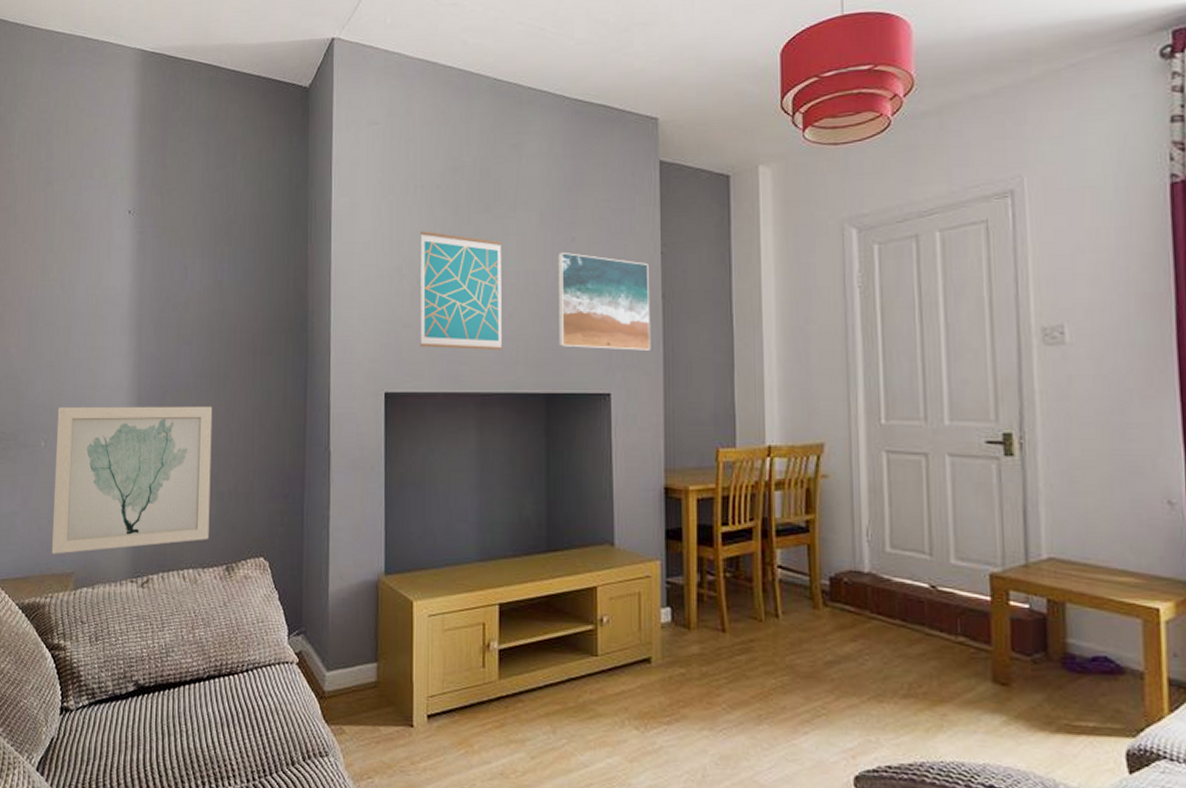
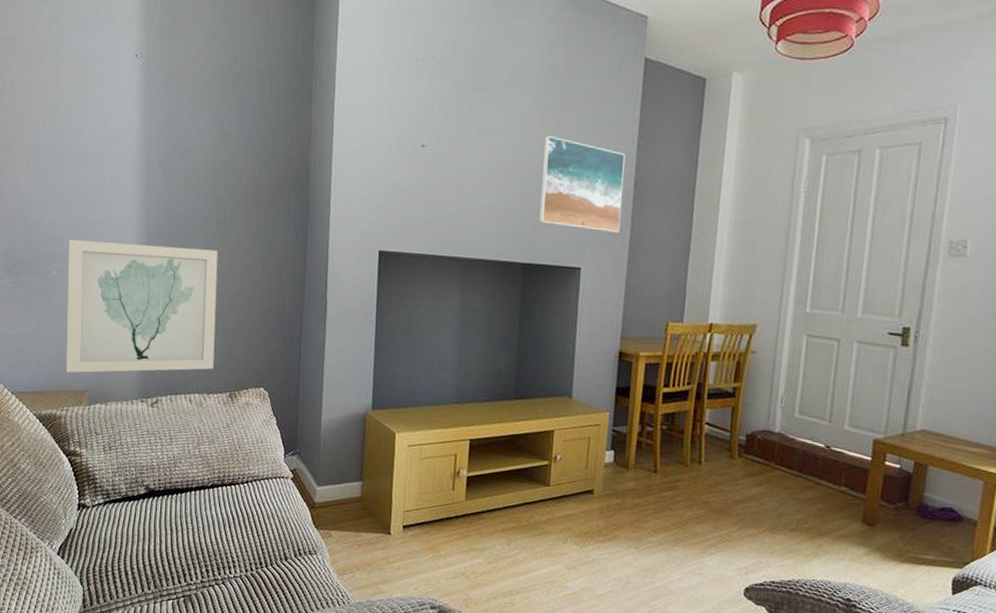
wall art: present [420,230,503,351] -> none [413,102,494,221]

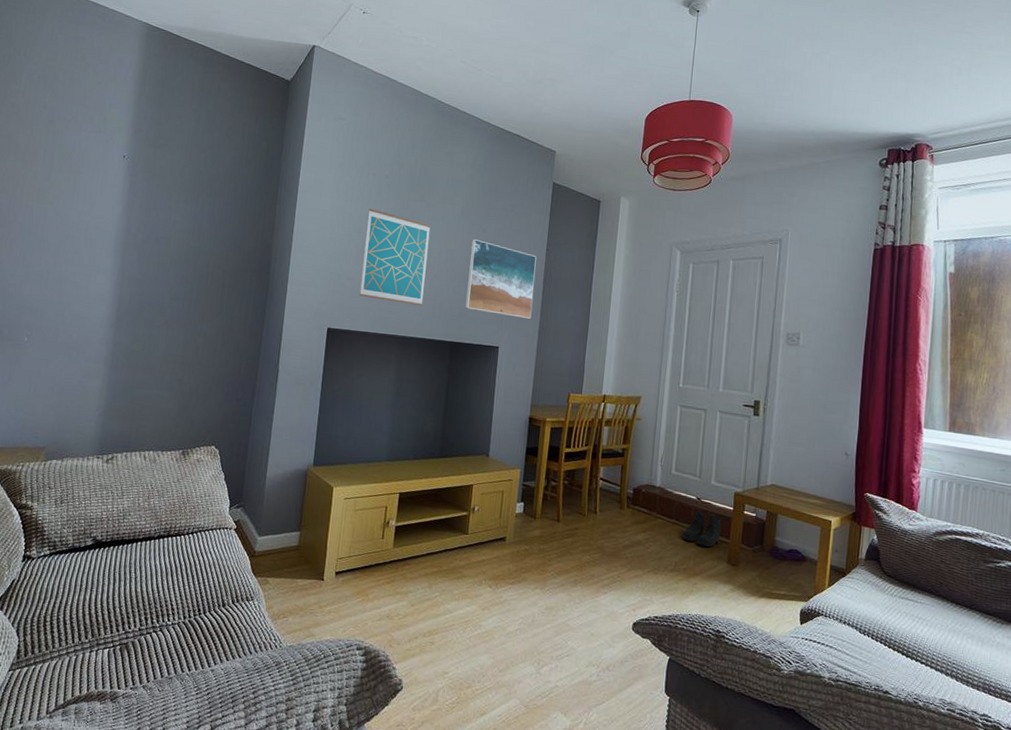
wall art: present [65,239,218,373] -> none [26,310,183,431]
wall art: none [413,102,494,221] -> present [359,208,431,306]
boots: none [806,461,856,504] -> present [682,511,721,548]

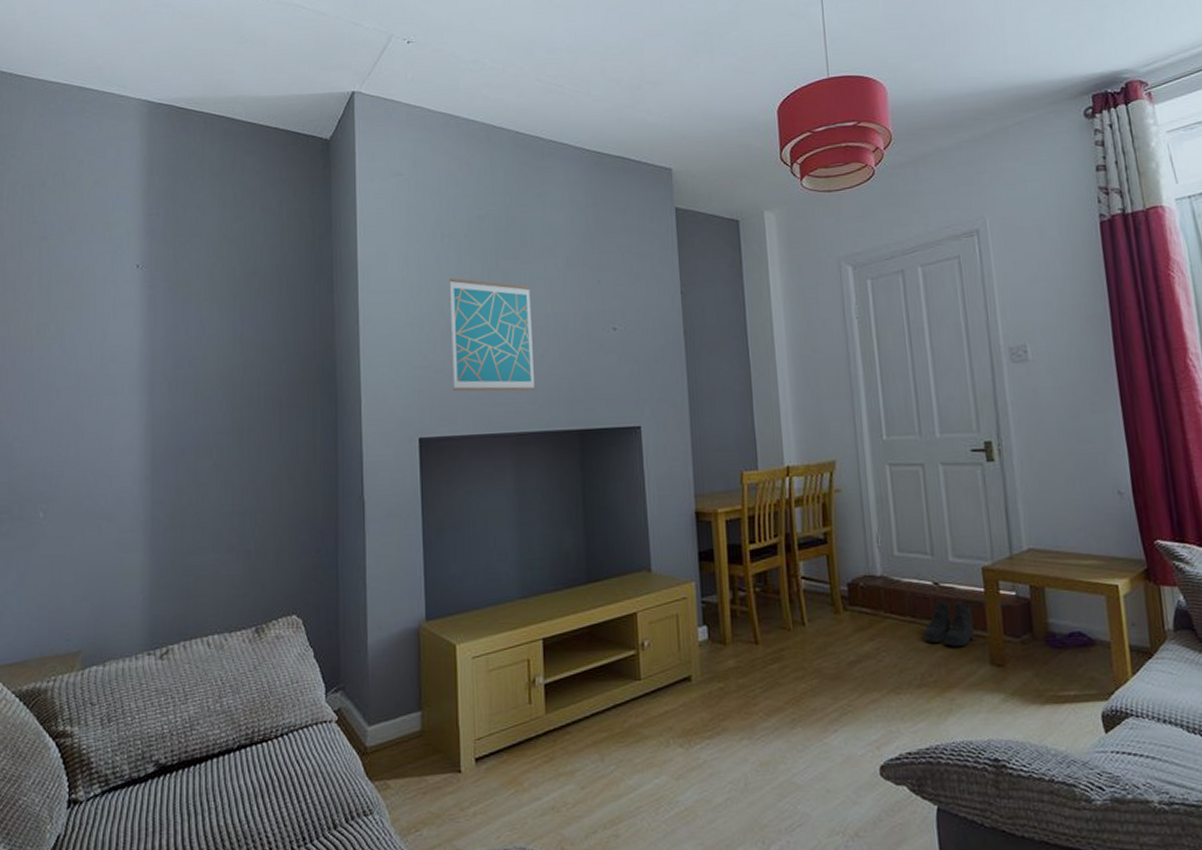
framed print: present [465,238,537,319] -> none [584,294,676,385]

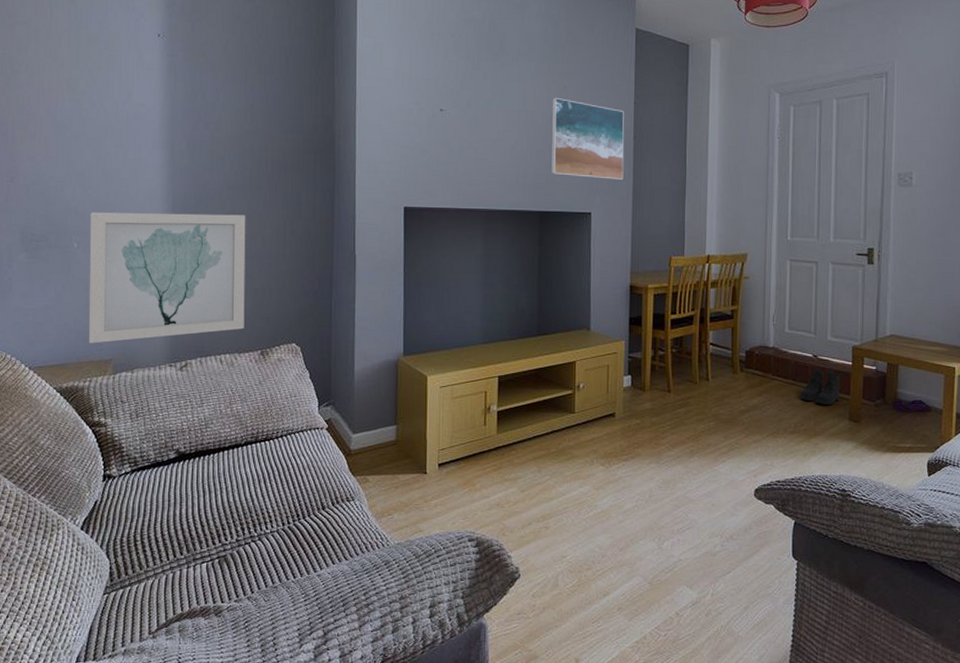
wall art: none [53,463,236,633] -> present [88,212,246,344]
wall art: present [449,277,536,392] -> none [435,72,506,175]
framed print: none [584,294,676,385] -> present [551,97,624,180]

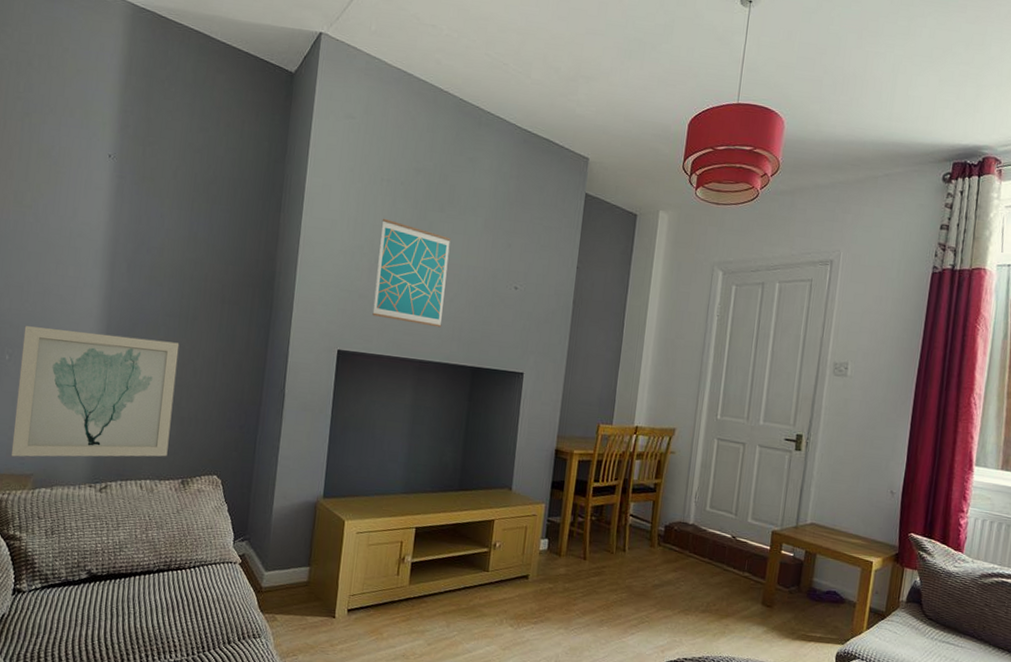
wall art: none [435,72,506,175] -> present [372,218,451,328]
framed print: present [551,97,624,180] -> none [488,254,566,343]
boots: present [801,369,840,406] -> none [715,550,757,588]

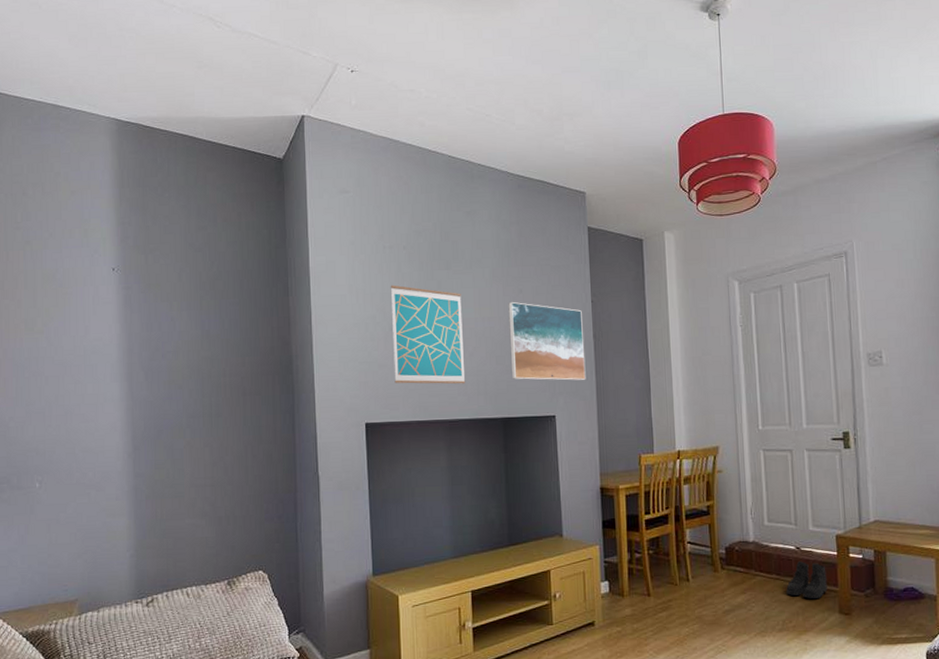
wall art: present [11,326,180,457] -> none [51,442,210,585]
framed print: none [488,254,566,343] -> present [508,301,586,381]
boots: none [715,550,757,588] -> present [786,561,828,600]

